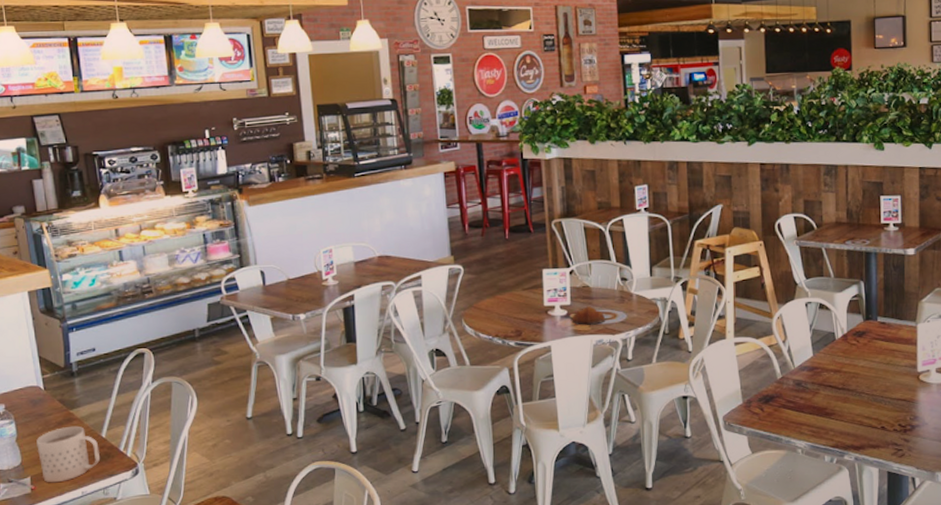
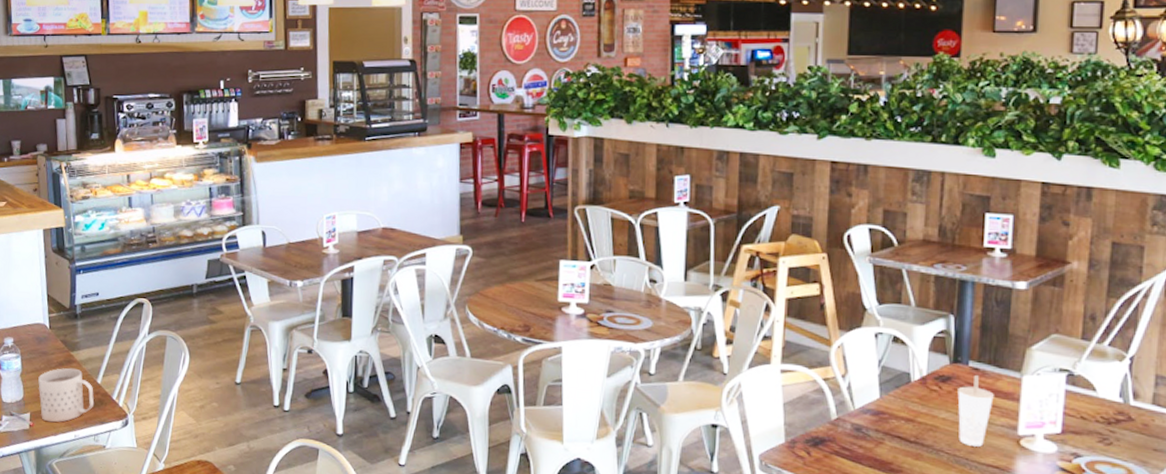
croissant: present [573,306,606,325] -> none [589,307,628,329]
cup: none [871,327,898,386] -> present [957,374,994,447]

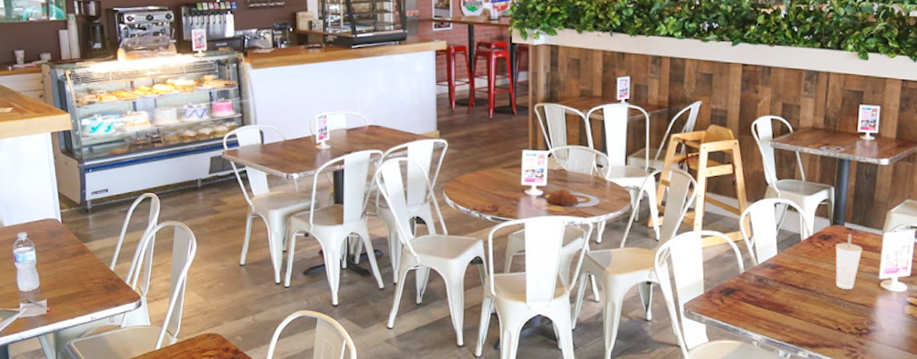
mug: present [38,367,95,423] -> none [53,257,109,307]
croissant: none [589,307,628,329] -> present [547,189,579,207]

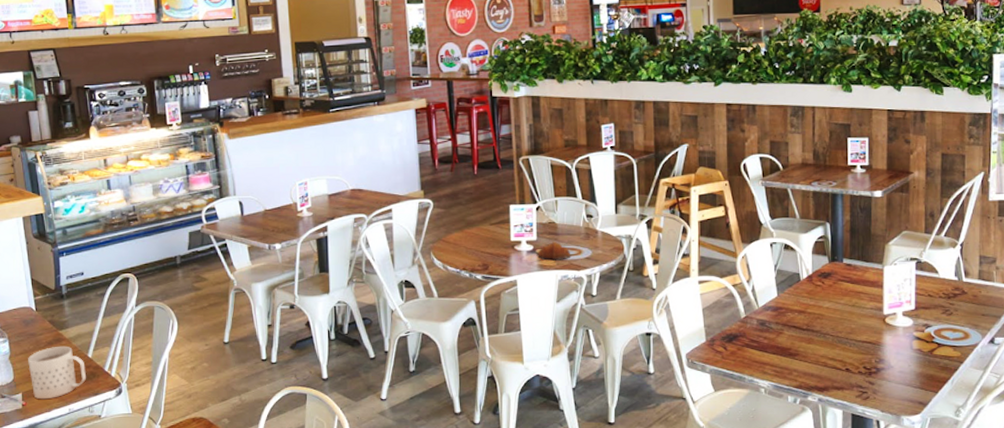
mug: none [53,257,109,307] -> present [28,346,87,400]
cup: present [835,233,862,289] -> none [836,269,864,328]

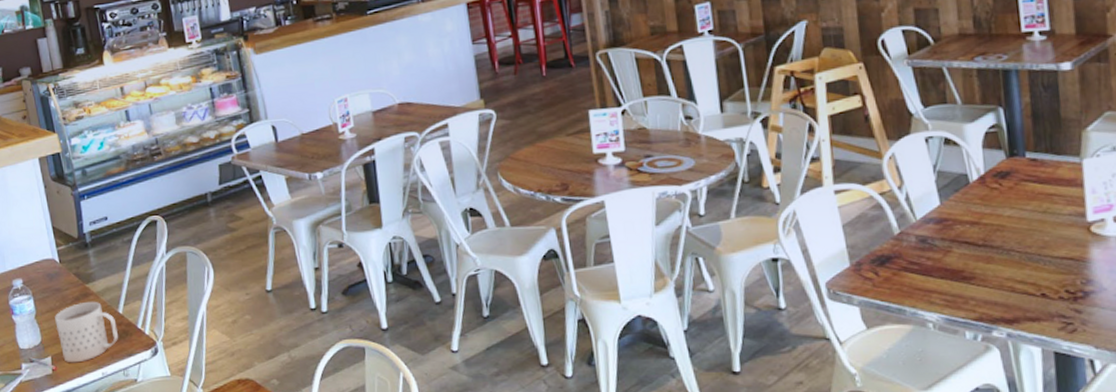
croissant: present [539,242,571,261] -> none [628,152,670,175]

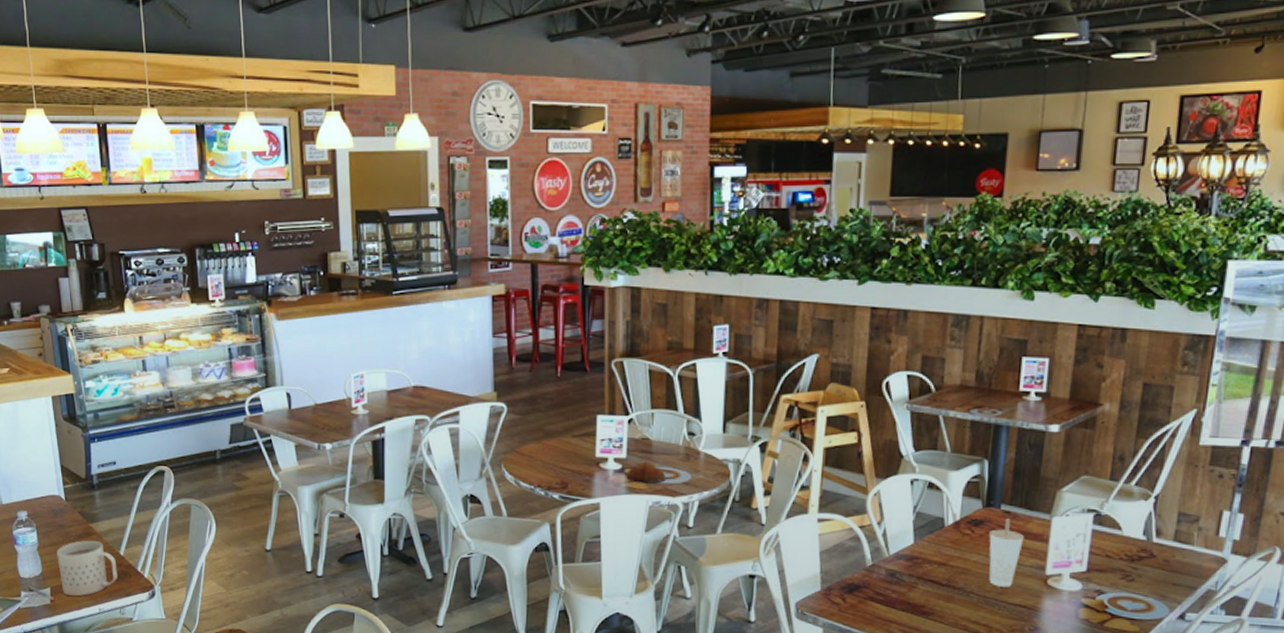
croissant: none [628,152,670,175] -> present [627,461,666,484]
cup: none [1018,165,1057,241] -> present [988,517,1024,587]

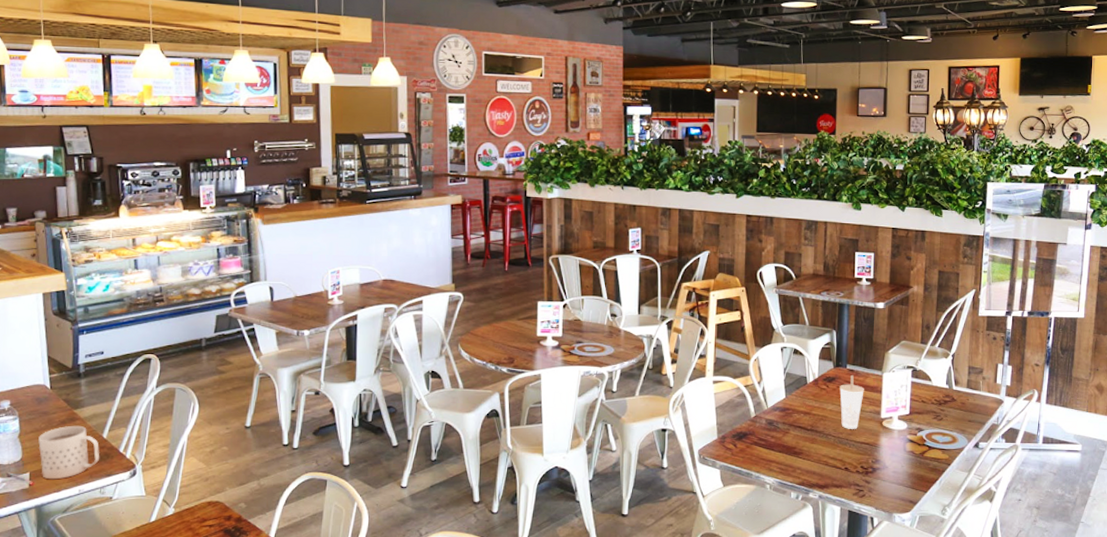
croissant: present [627,461,666,484] -> none [563,339,594,357]

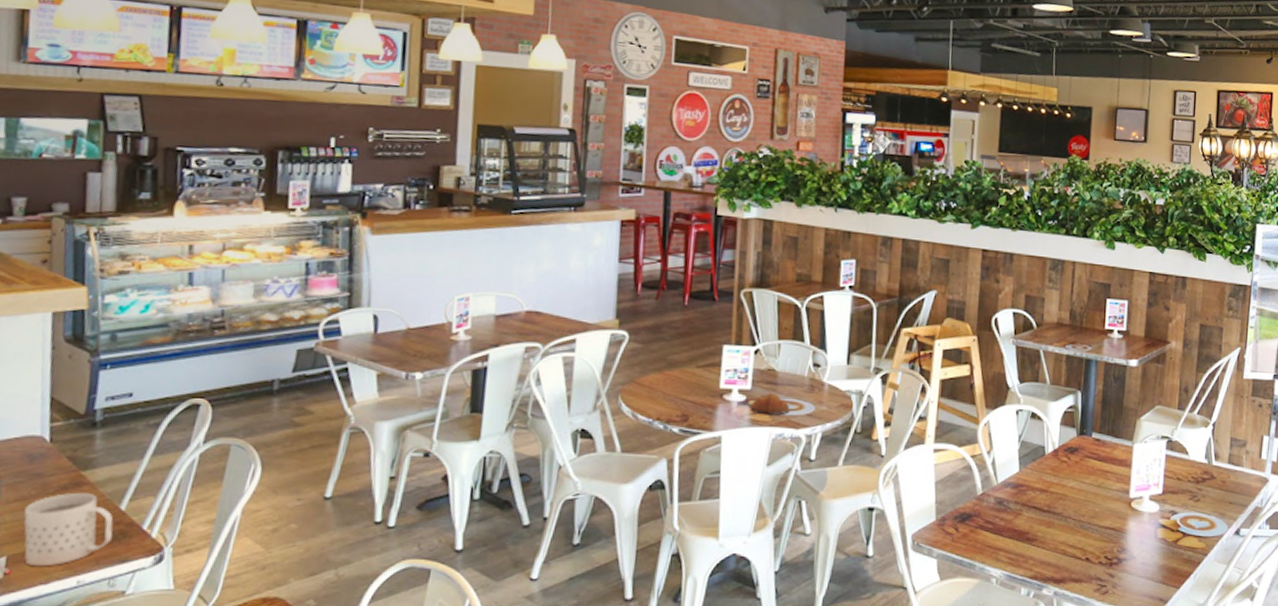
croissant: none [563,339,594,357] -> present [751,393,790,416]
cup: present [839,374,864,429] -> none [1083,444,1112,511]

